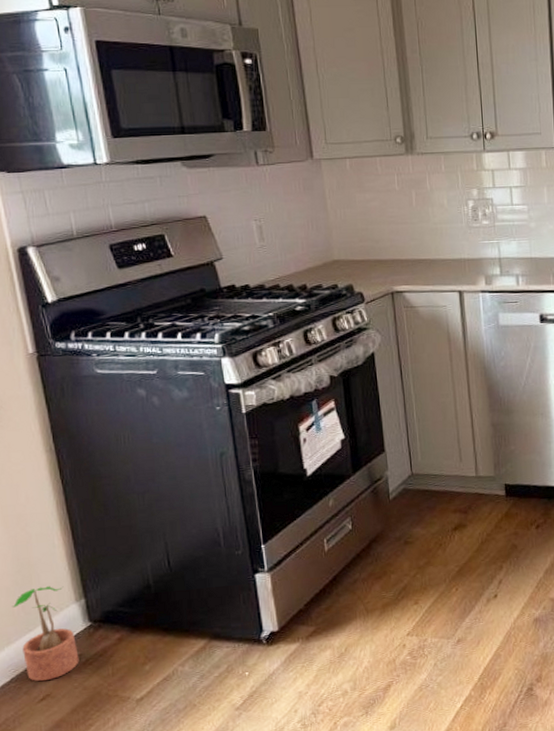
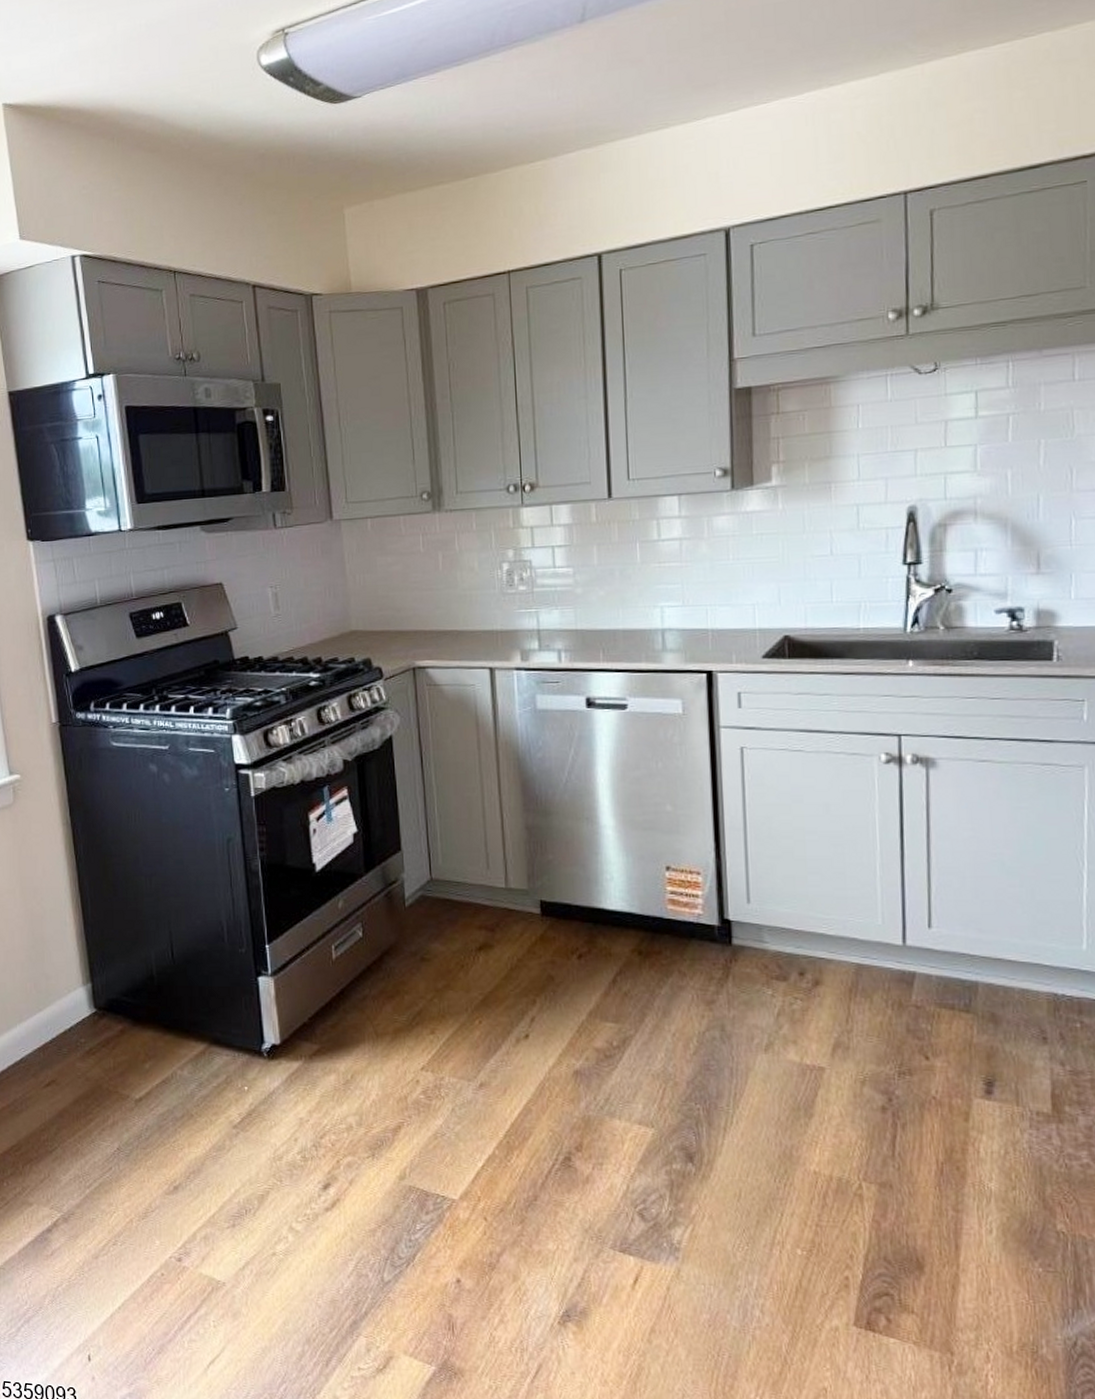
potted plant: present [12,586,79,682] -> none [25,965,83,1066]

